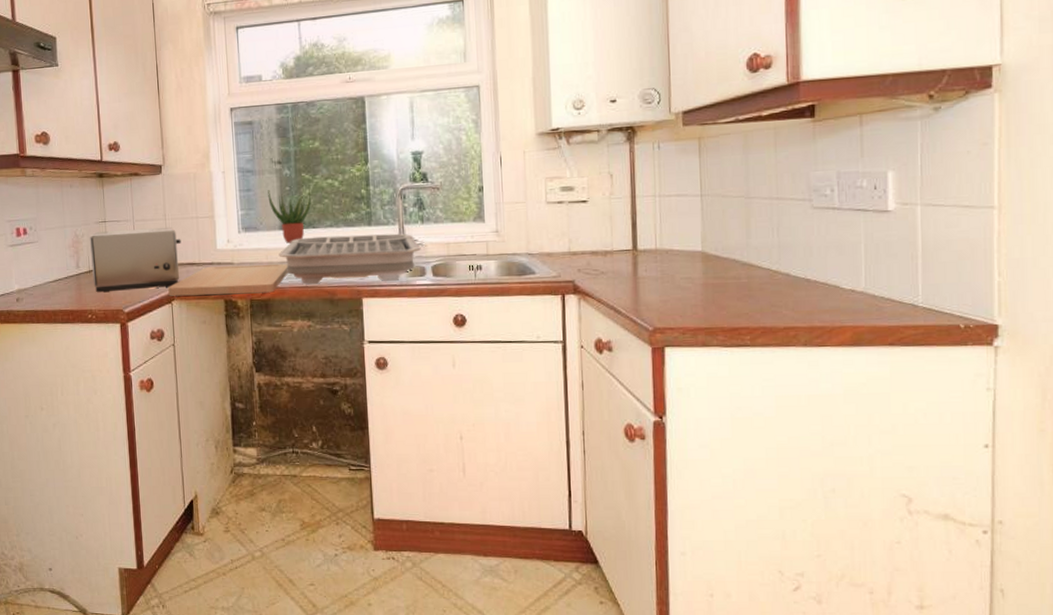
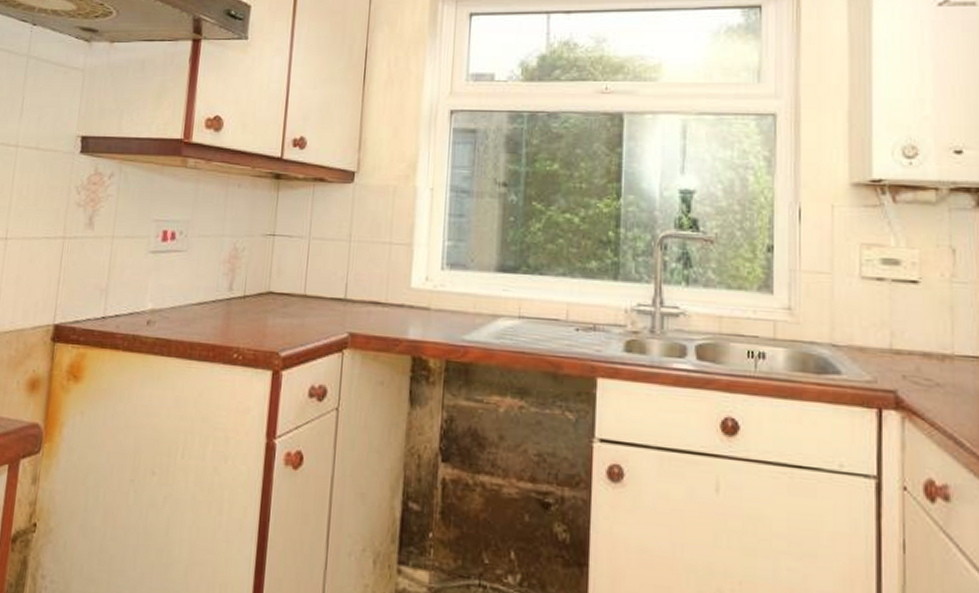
toaster: present [89,226,181,293] -> none [246,247,367,330]
cutting board: present [168,263,288,296] -> none [340,309,501,355]
potted plant: present [268,188,312,244] -> none [485,218,542,291]
dish rack: present [278,233,421,285] -> none [490,286,683,361]

